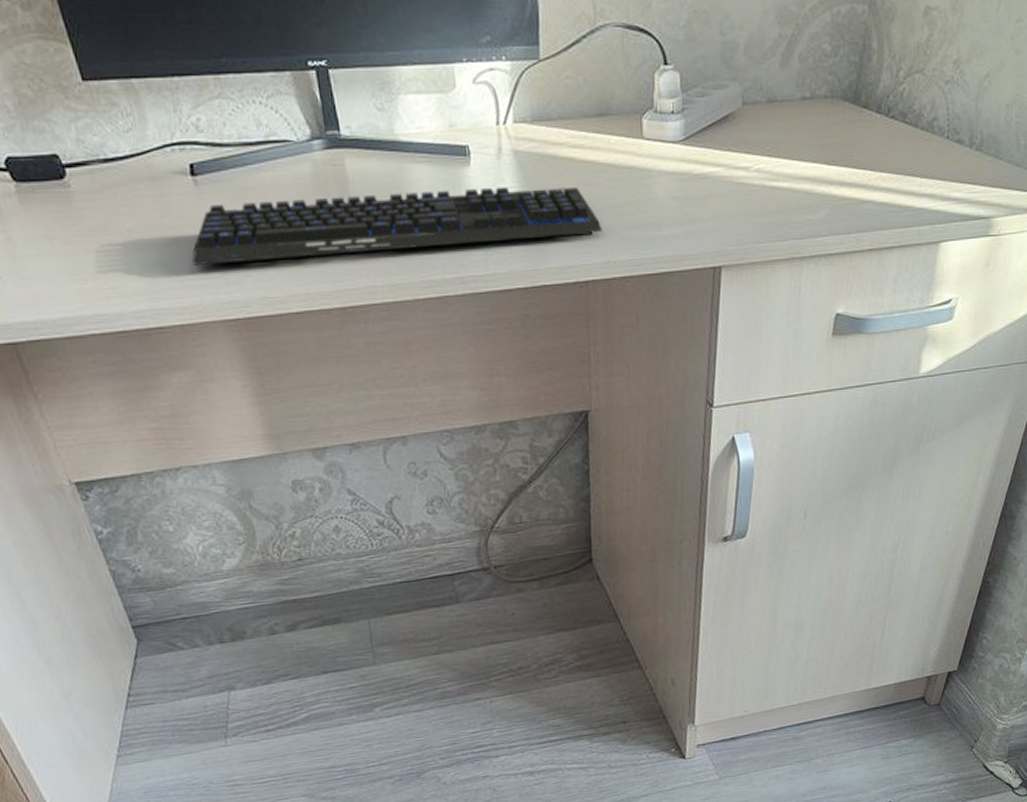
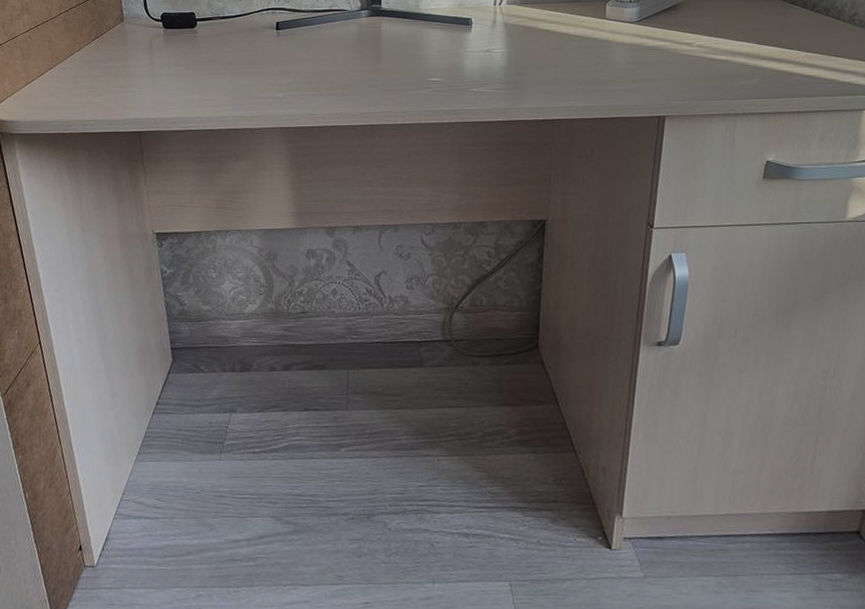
keyboard: present [192,186,602,265] -> none [266,47,568,89]

